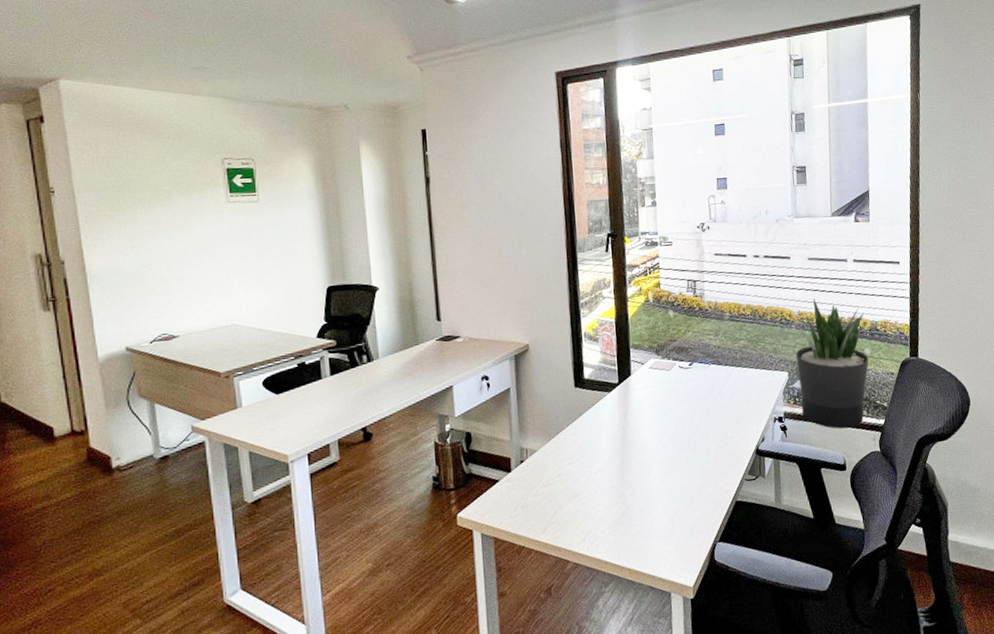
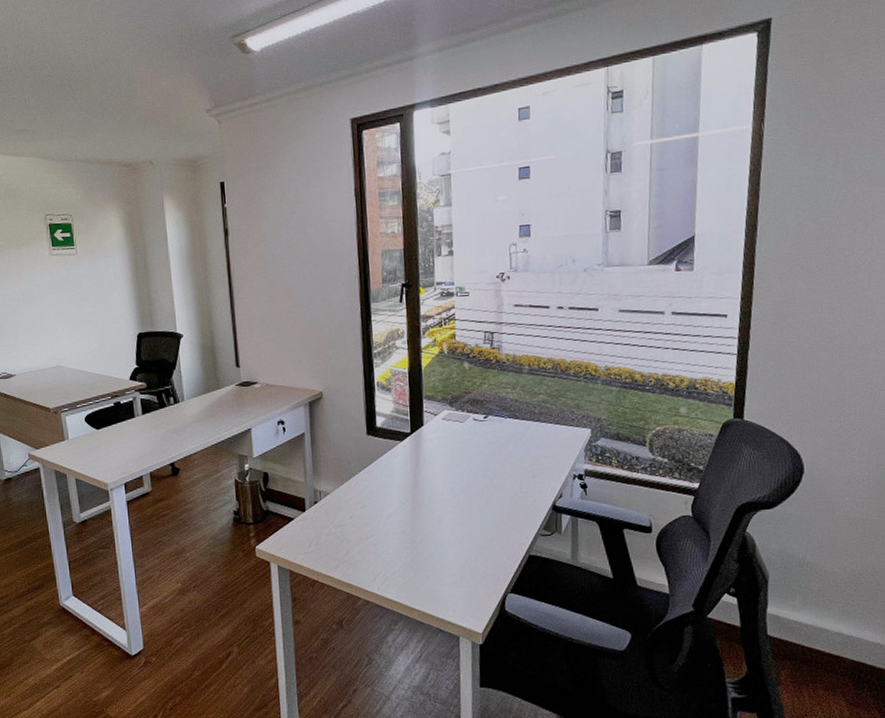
planter: present [795,299,869,430] -> none [600,353,684,491]

